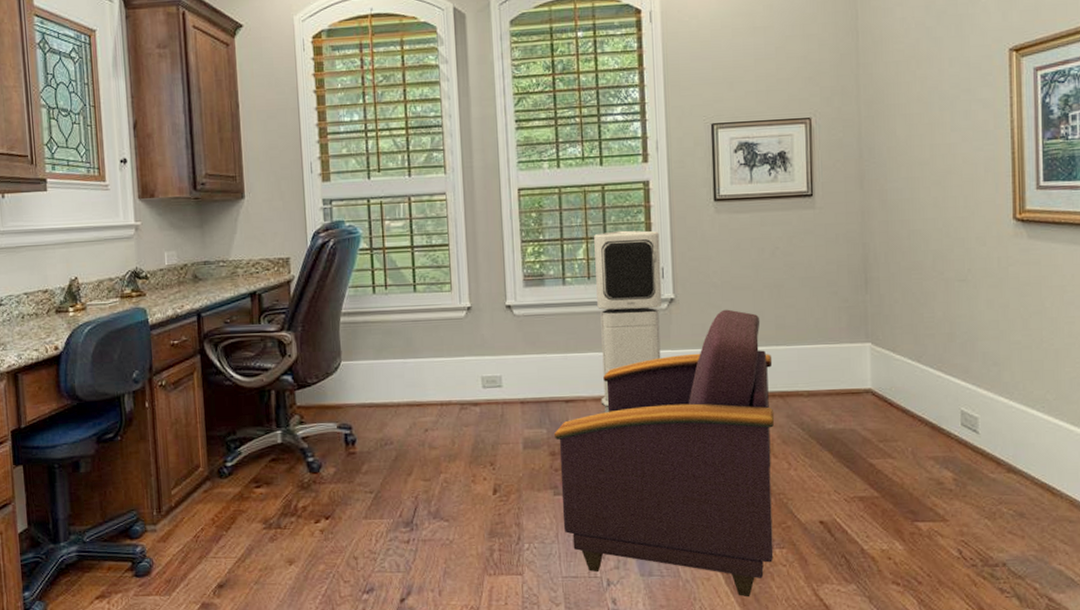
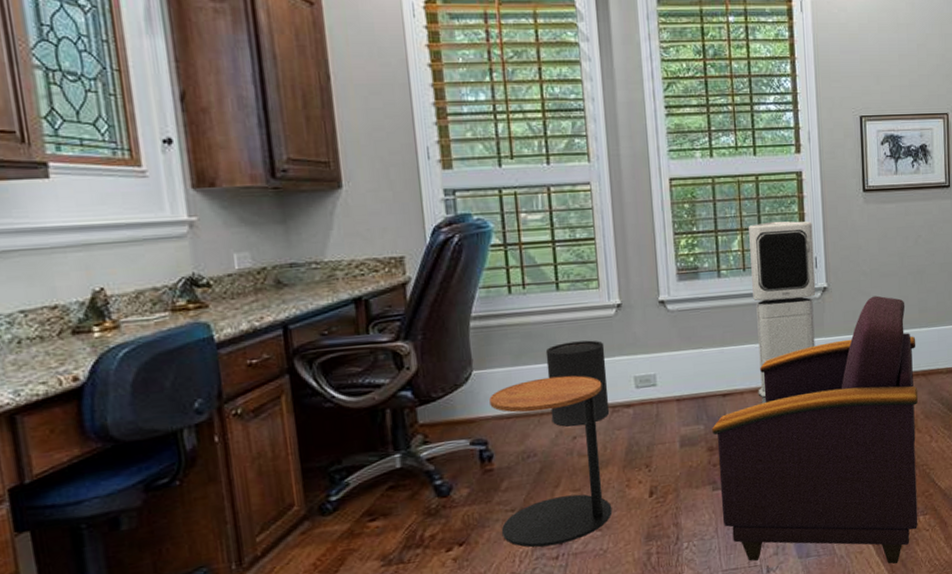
side table: none [354,371,459,530] -> present [489,375,613,547]
trash can: none [403,339,459,419] -> present [545,340,610,427]

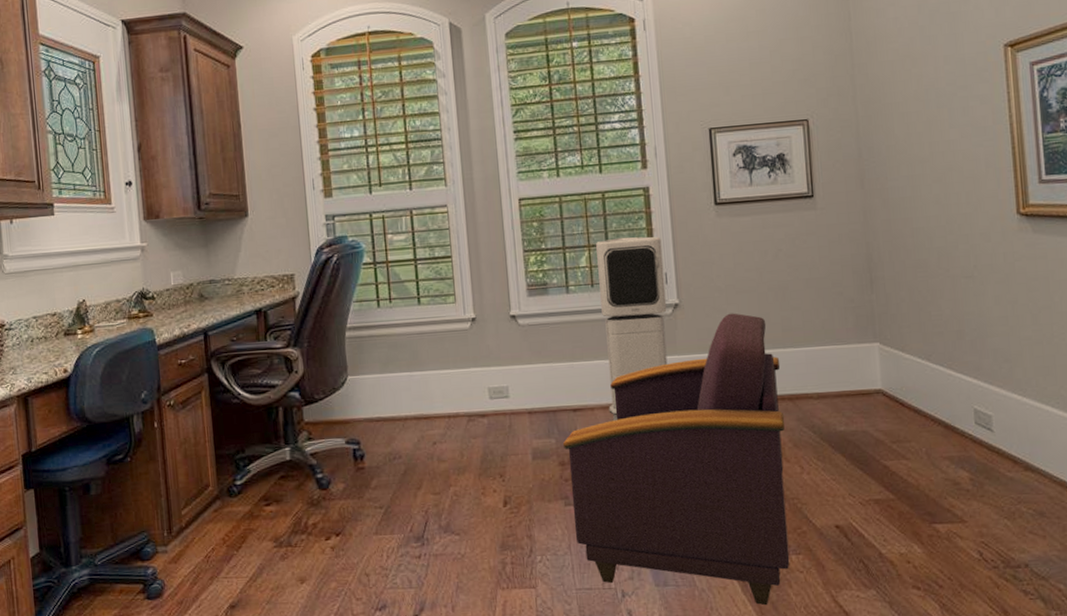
side table: present [489,375,613,547] -> none [362,384,469,545]
trash can: present [545,340,610,427] -> none [409,351,466,432]

